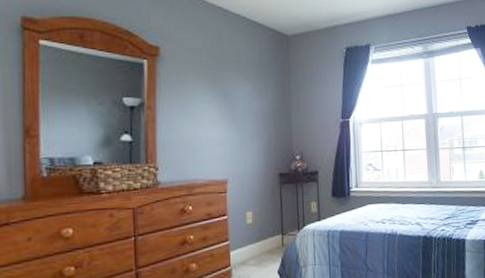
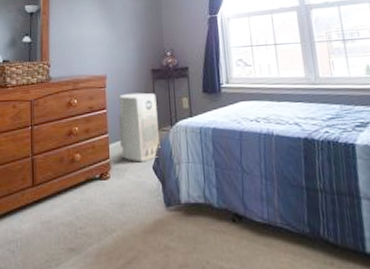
air purifier: none [240,197,287,268] -> present [118,92,161,162]

